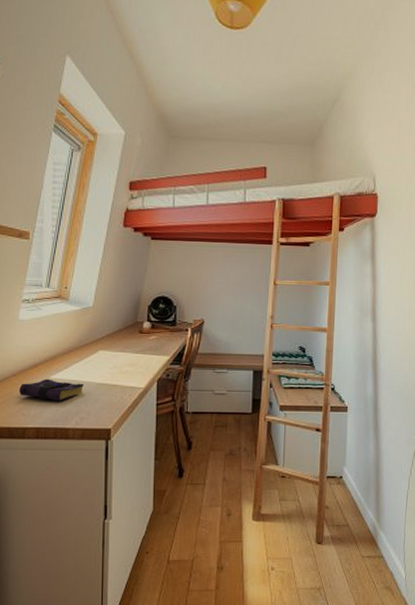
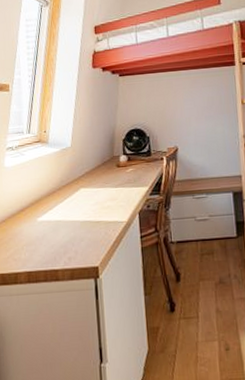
book: present [19,379,85,402] -> none [9,221,70,244]

